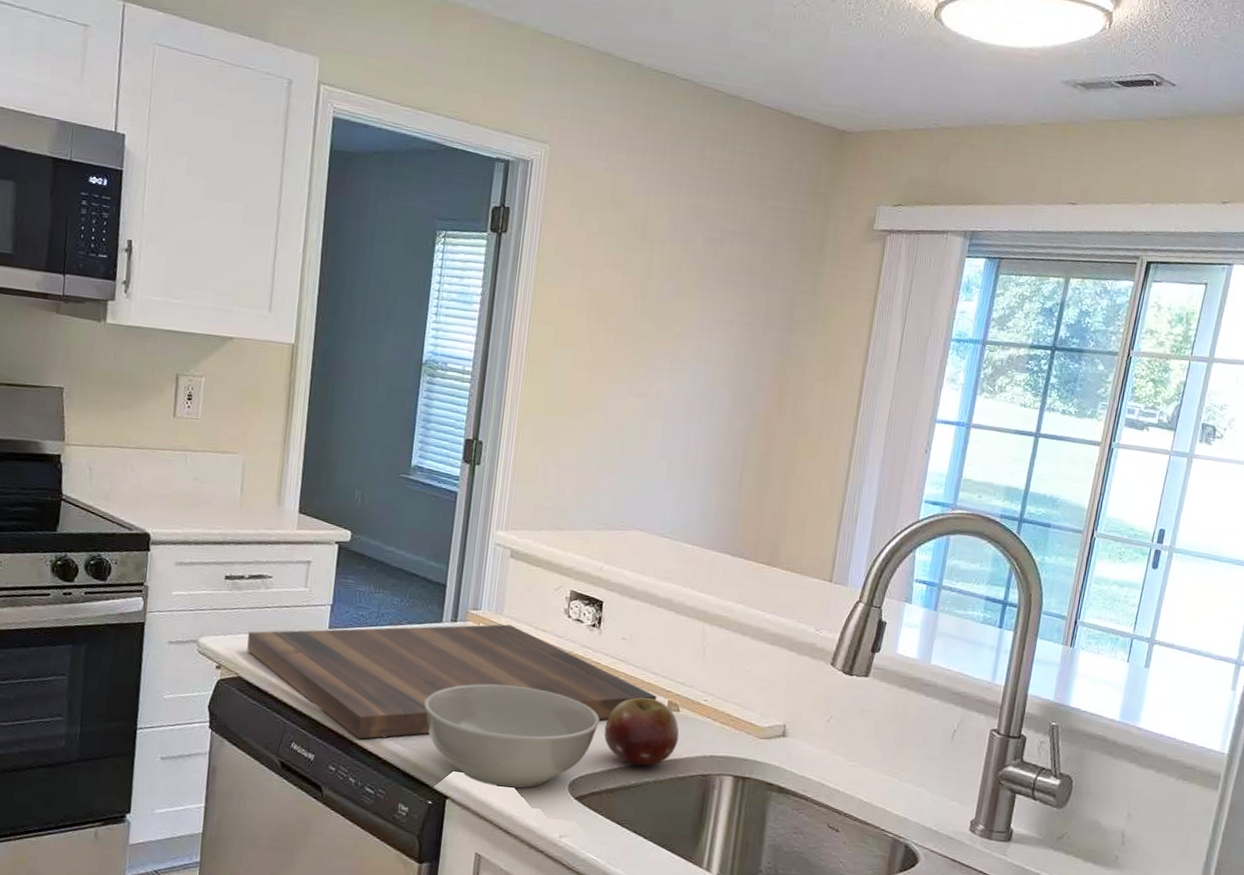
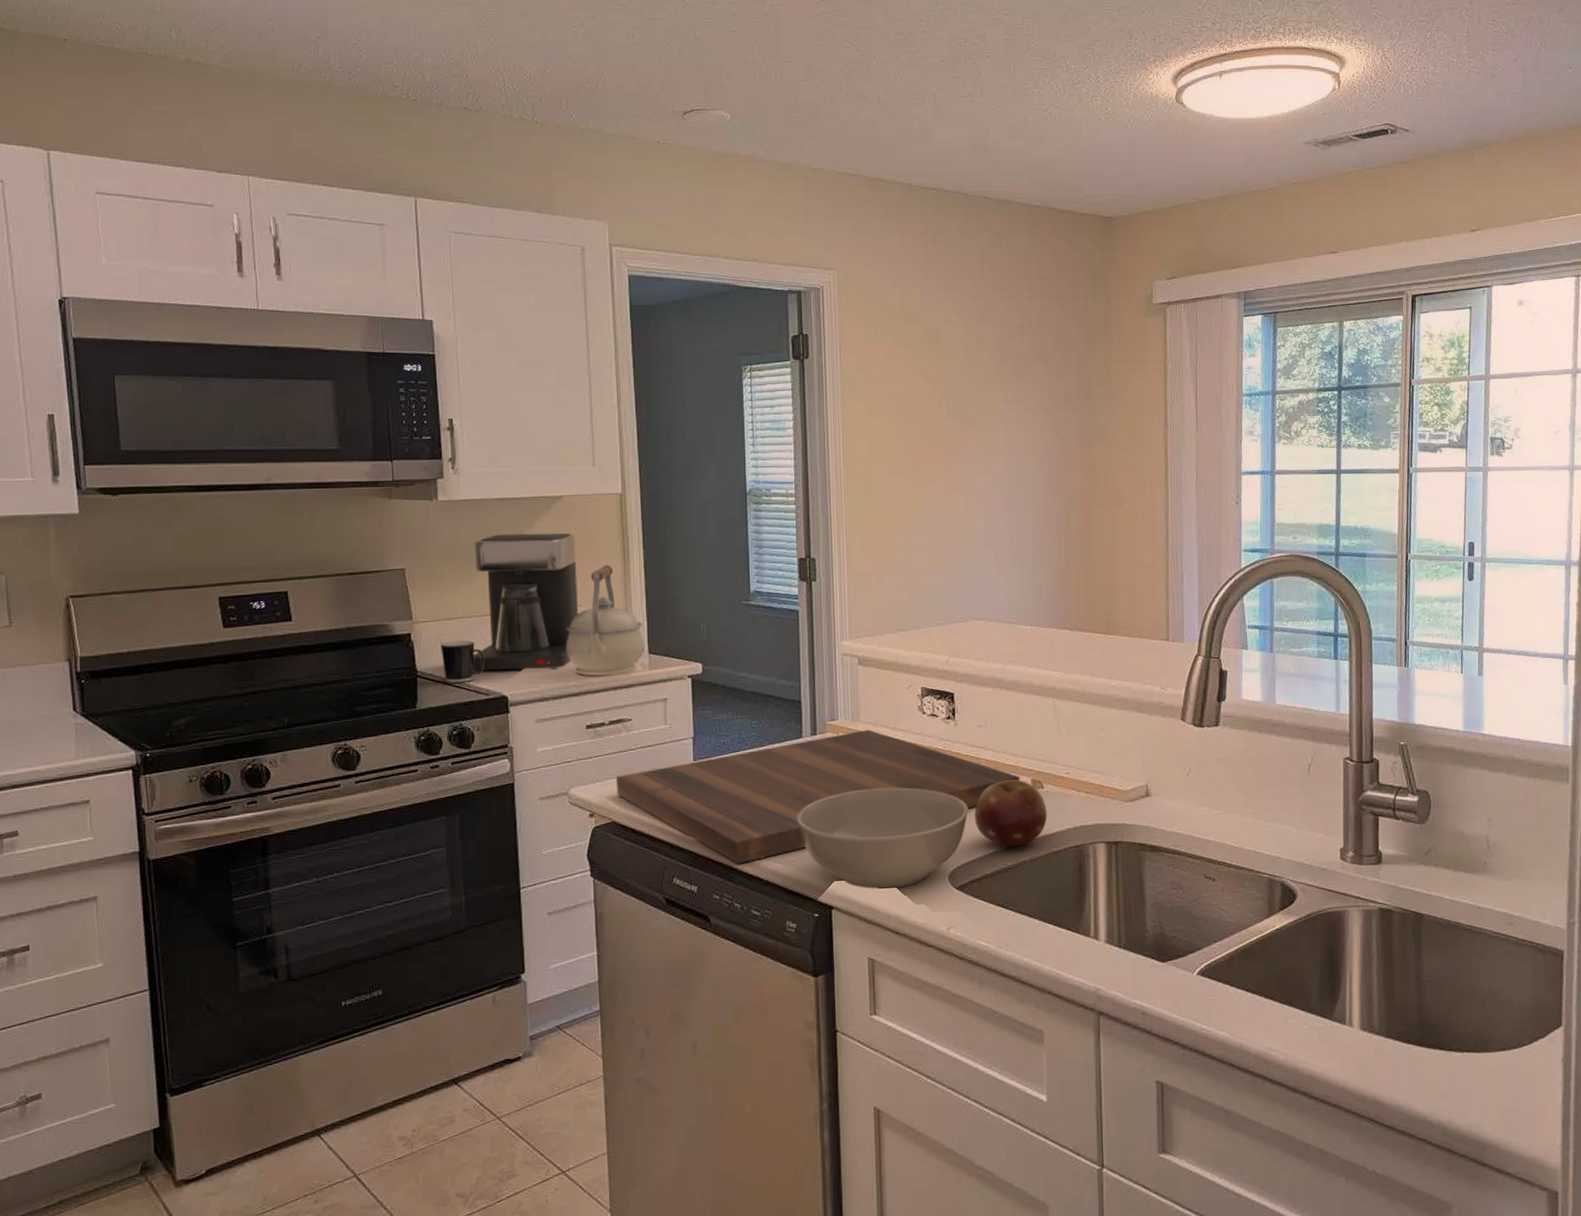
mug: none [89,469,133,513] -> present [441,640,485,683]
coffee maker: none [119,367,241,514] -> present [473,532,578,671]
kettle: none [214,415,297,530] -> present [565,565,645,676]

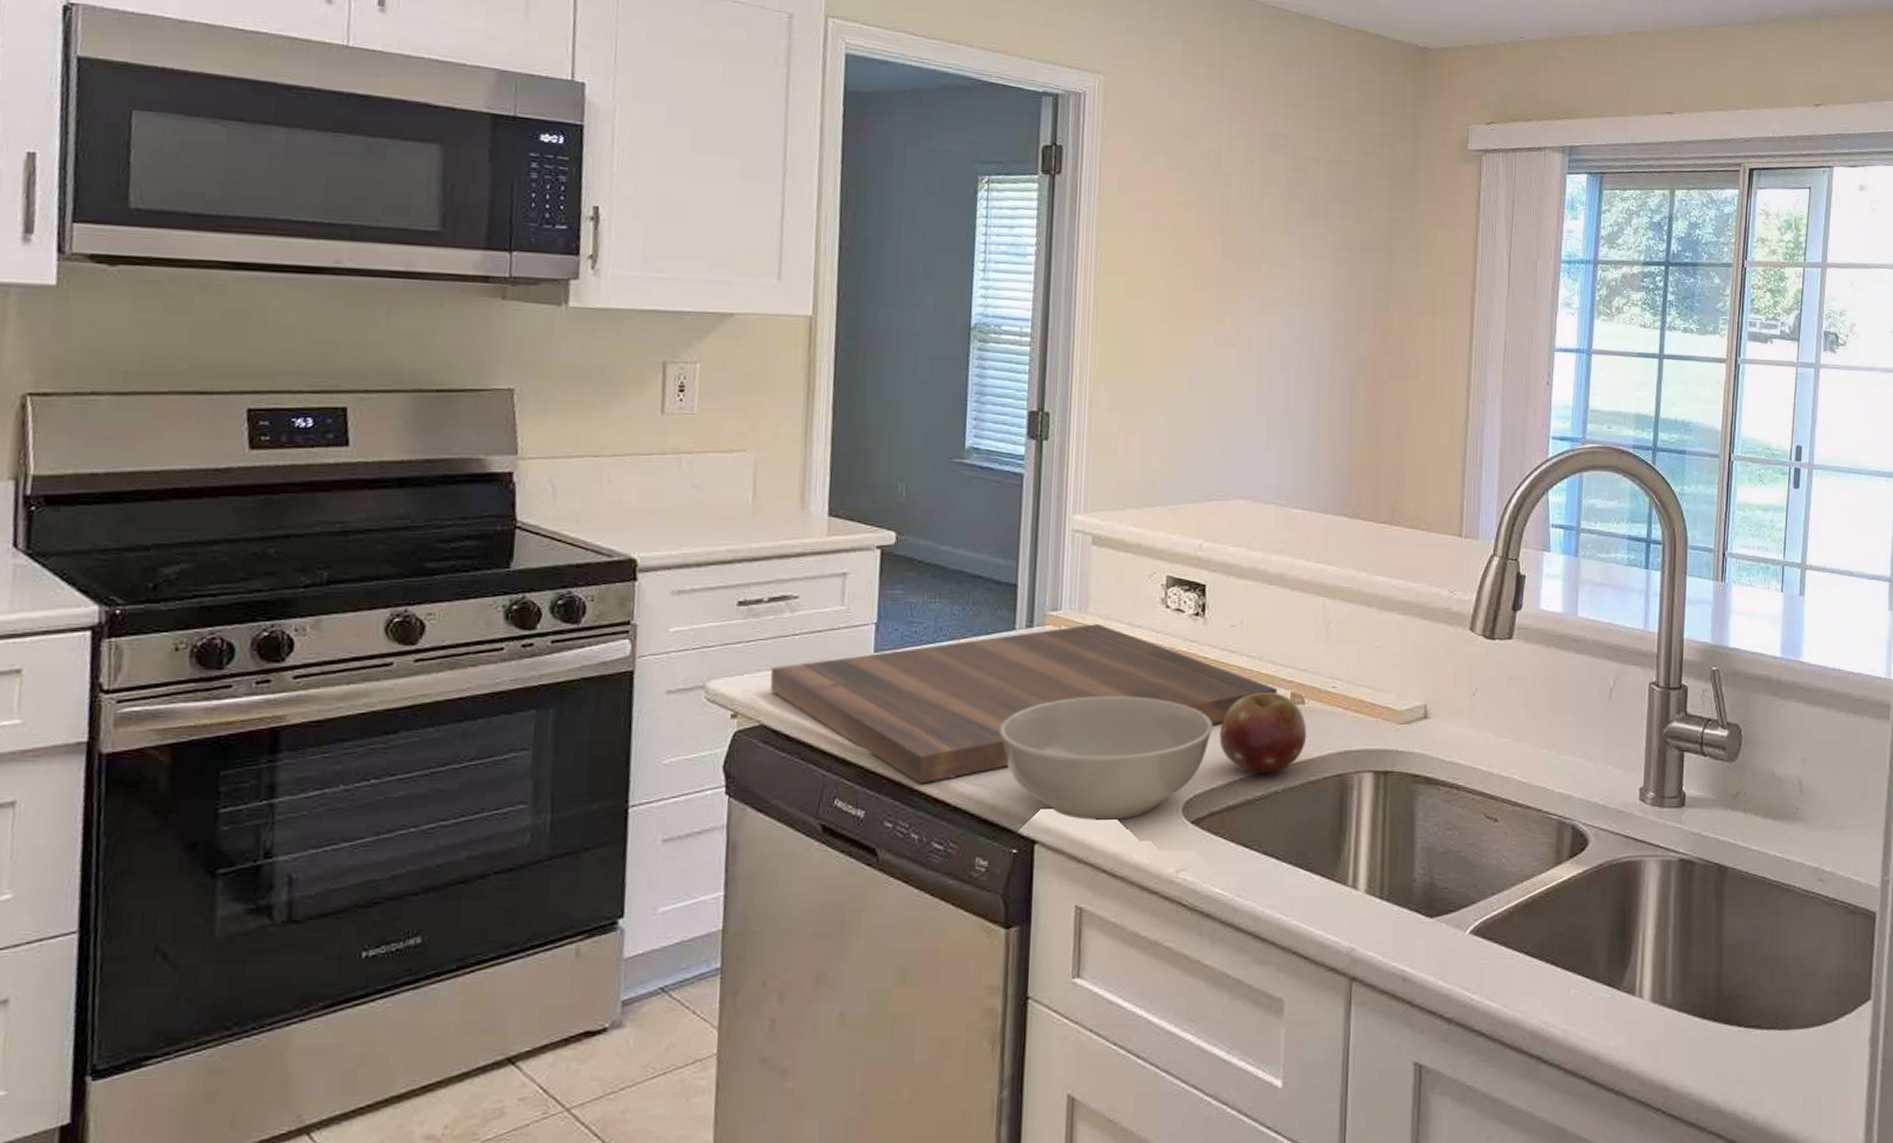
mug: present [441,640,485,683] -> none [552,485,611,538]
coffee maker: present [473,532,578,671] -> none [593,354,746,528]
kettle: present [565,565,645,676] -> none [719,403,825,541]

